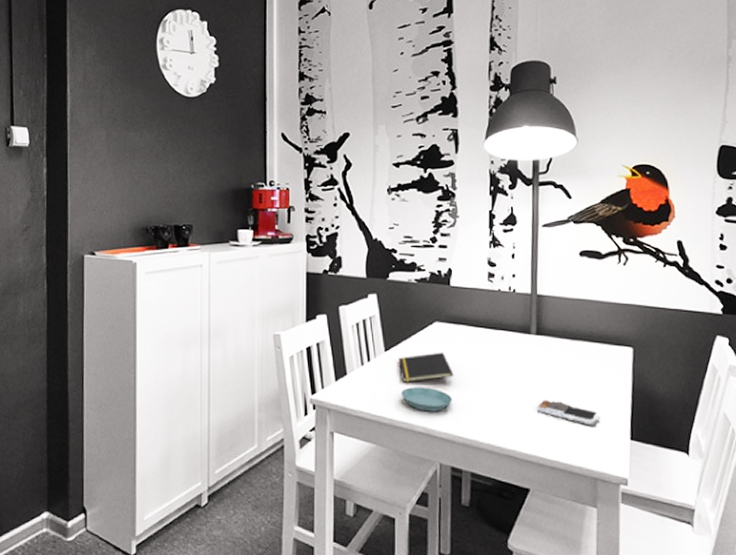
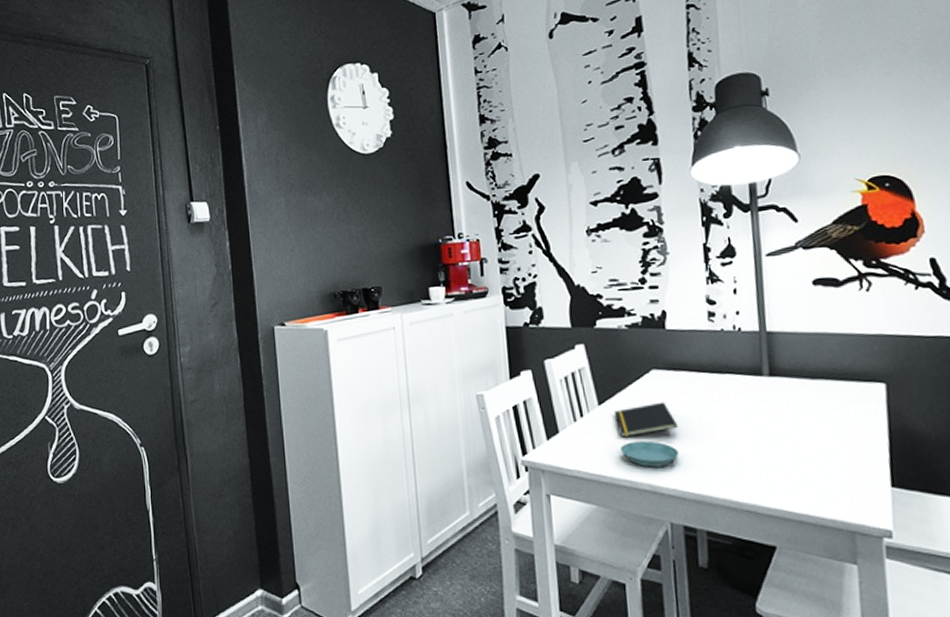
architectural model: present [536,400,600,426] -> none [776,447,853,474]

